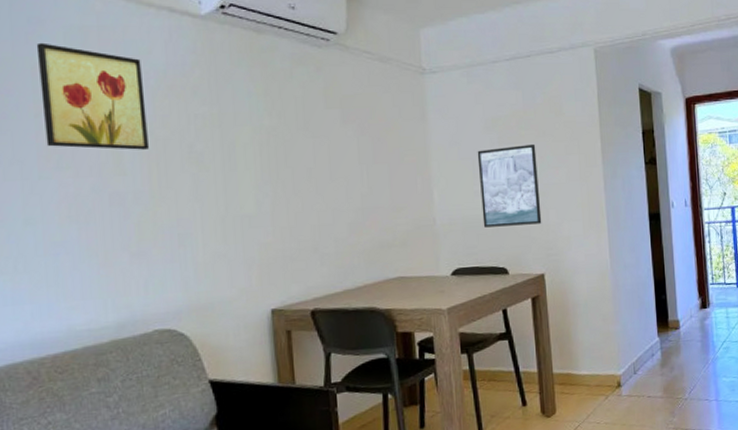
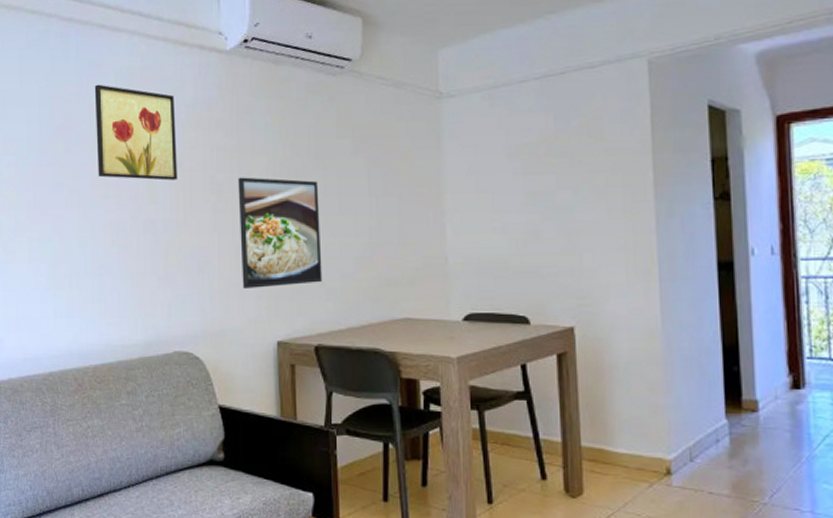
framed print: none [220,146,316,259] -> present [238,177,323,288]
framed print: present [477,143,542,228] -> none [497,174,573,269]

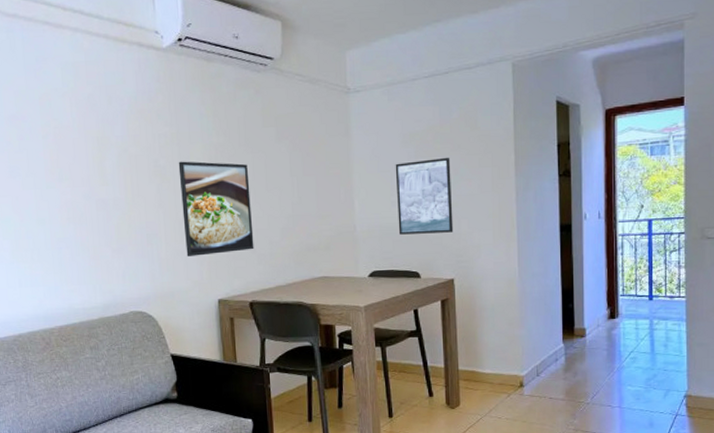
wall art: present [94,84,177,181] -> none [42,77,124,165]
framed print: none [497,174,573,269] -> present [395,157,454,235]

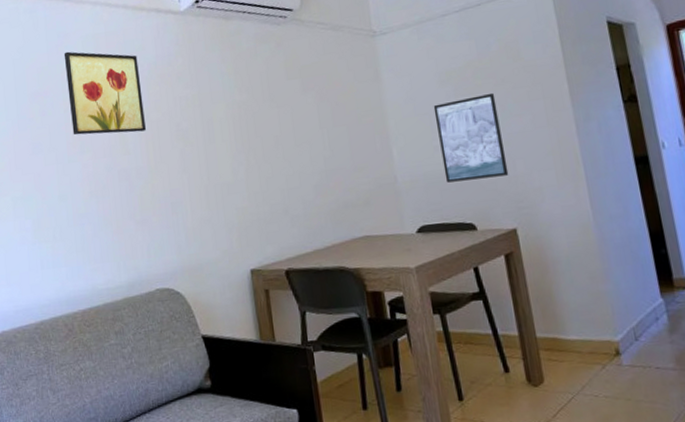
wall art: none [42,77,124,165] -> present [63,51,146,135]
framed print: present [178,161,254,256] -> none [201,120,287,224]

